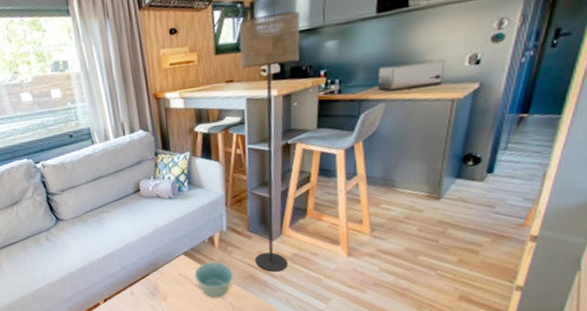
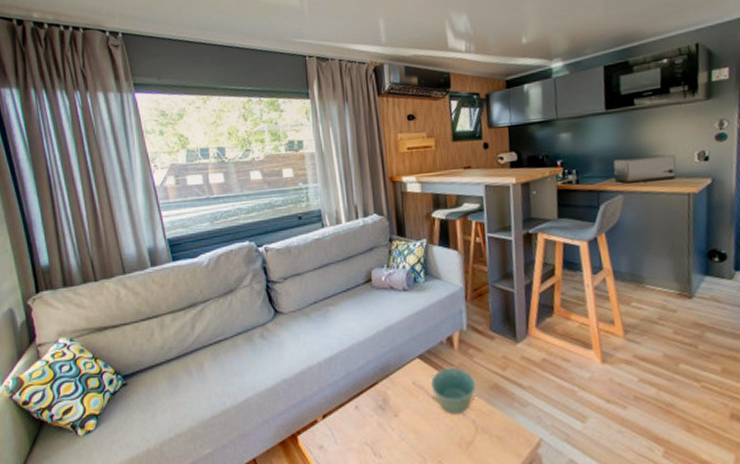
floor lamp: present [239,11,301,272] -> none [476,104,537,382]

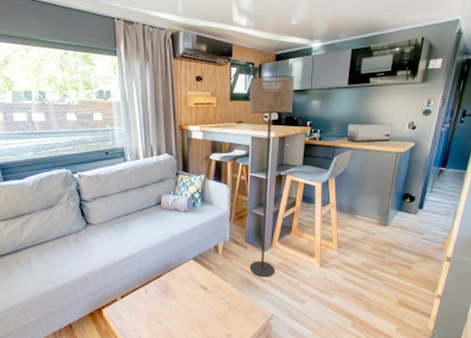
bowl: present [431,367,477,414] -> none [200,266,233,298]
floor lamp: none [476,104,537,382] -> present [249,75,295,277]

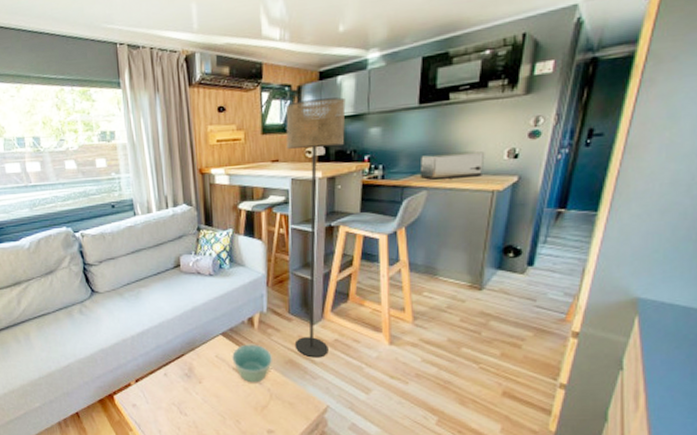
bowl: none [200,266,233,298] -> present [232,344,274,383]

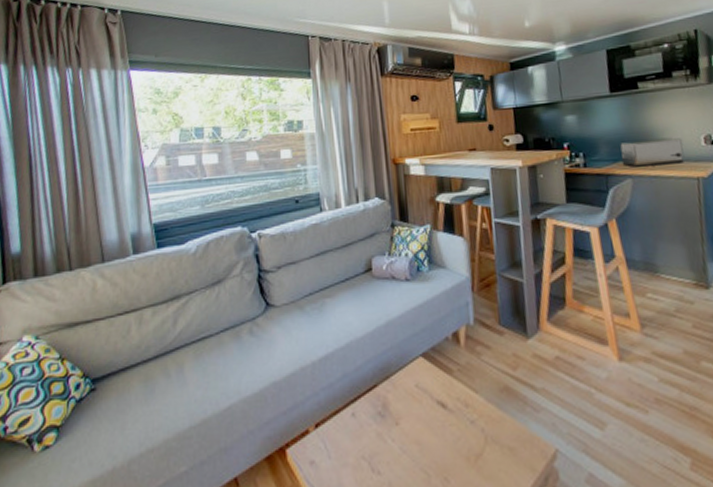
bowl: present [232,344,274,383] -> none [435,366,486,422]
floor lamp: present [286,97,346,358] -> none [480,86,550,383]

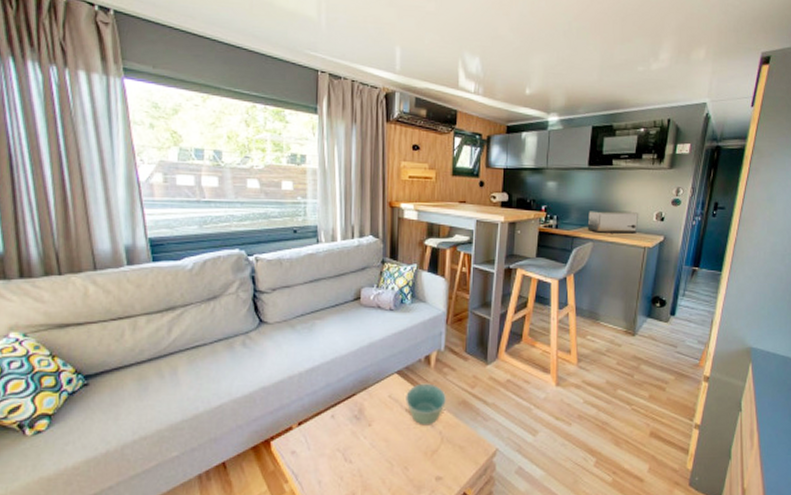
bowl: none [435,366,486,422] -> present [406,383,447,426]

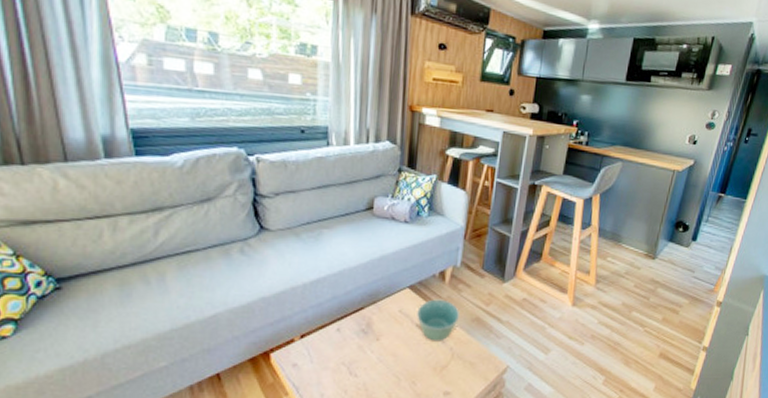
toaster: present [587,210,638,234] -> none [618,129,671,156]

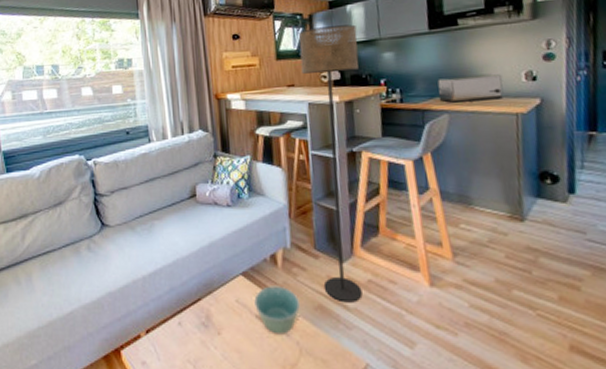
floor lamp: none [483,55,564,317] -> present [299,24,362,303]
toaster: none [618,129,671,156] -> present [437,74,503,103]

